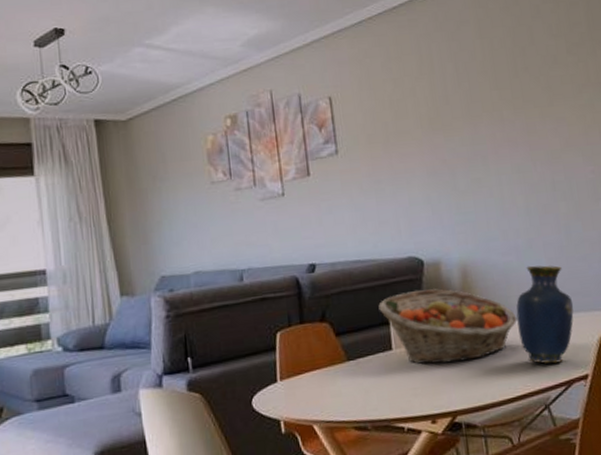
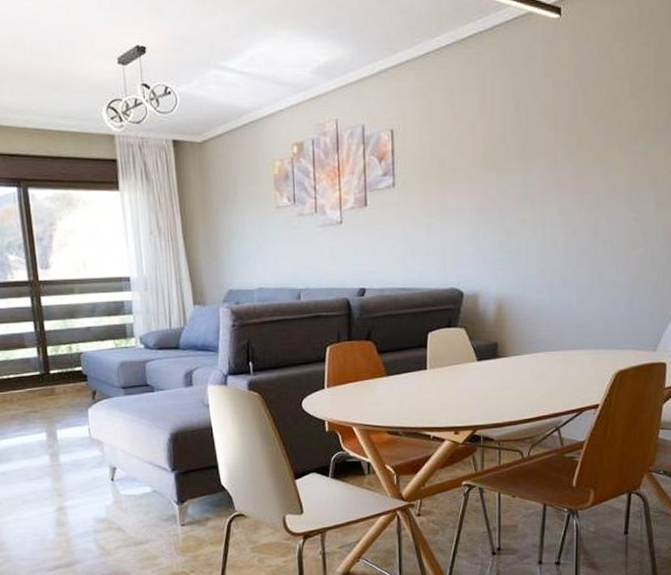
fruit basket: present [378,289,517,365] -> none [418,318,542,385]
vase: present [516,265,574,364] -> none [542,304,596,393]

